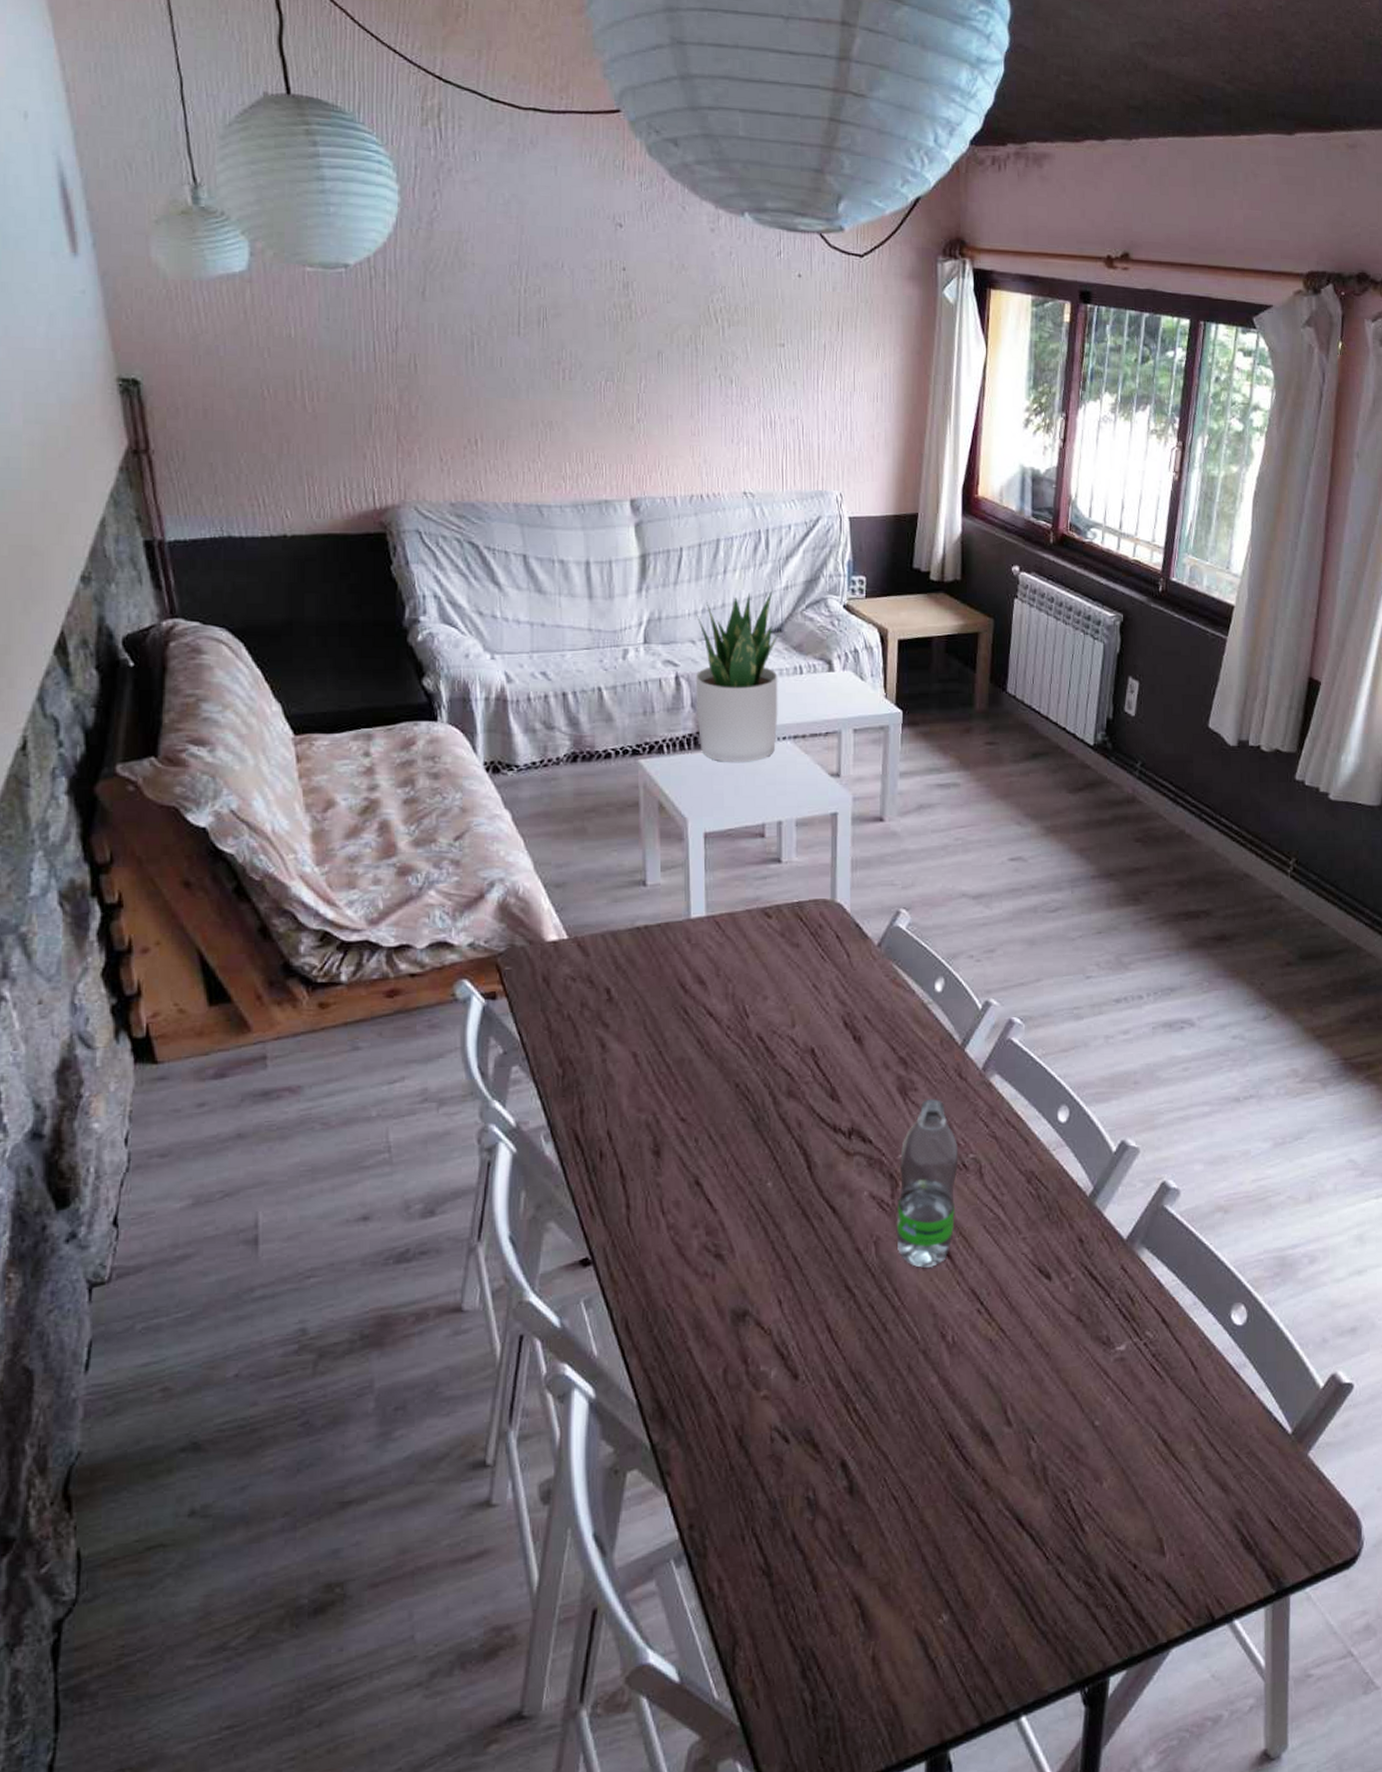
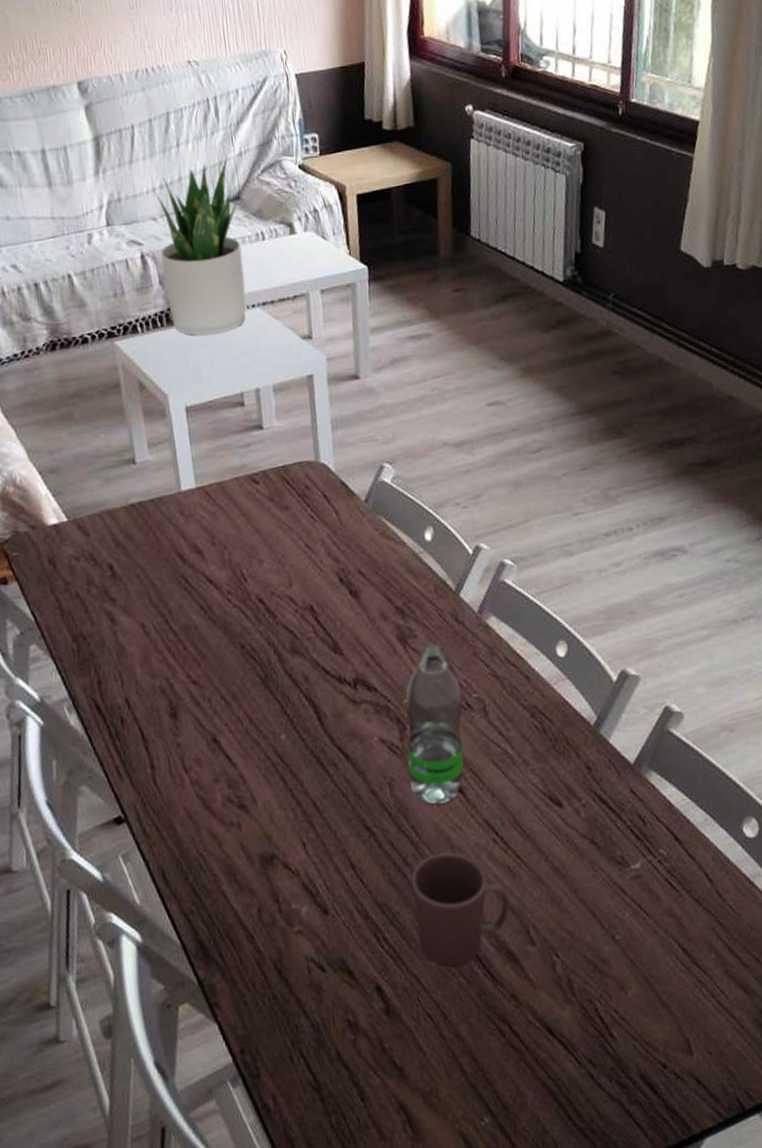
mug: none [889,1320,988,1444] -> present [411,852,510,966]

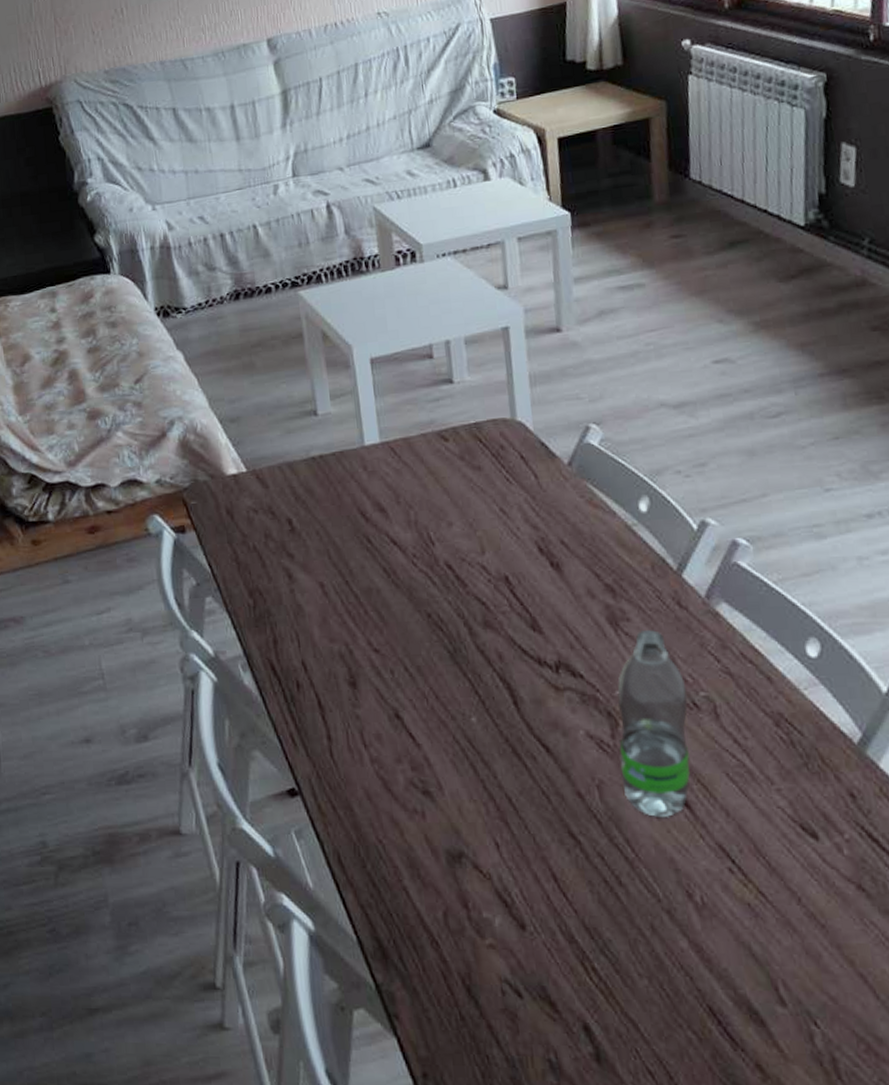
planter: present [154,160,246,337] -> none [341,108,436,286]
mug: present [411,852,510,966] -> none [625,876,751,1016]

